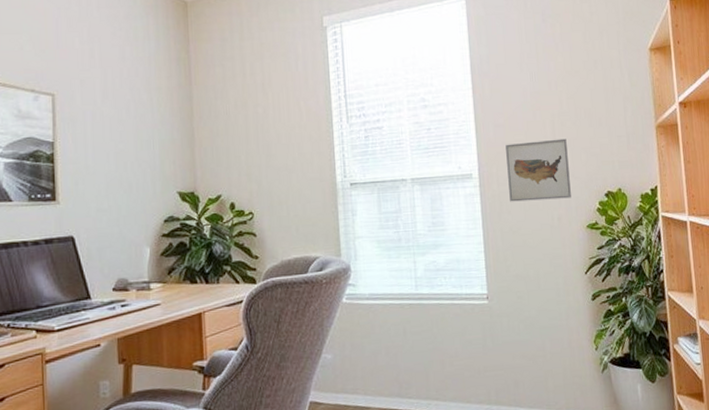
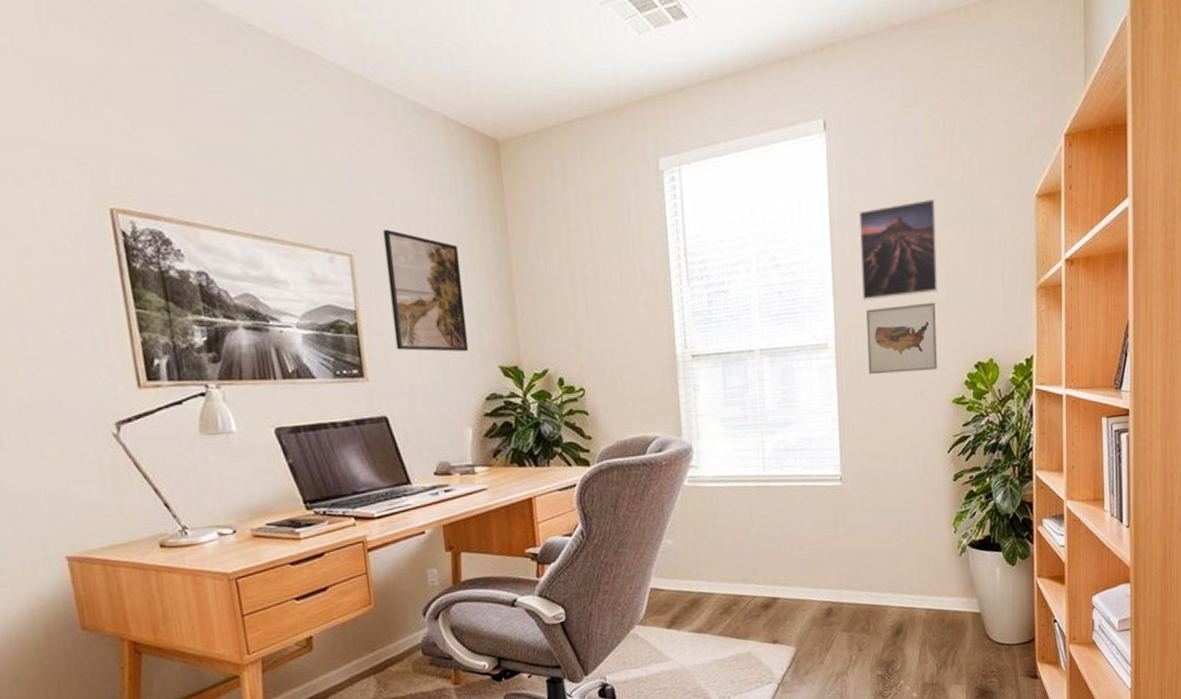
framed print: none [83,73,152,179] -> present [382,229,469,352]
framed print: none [495,50,568,137] -> present [858,198,937,301]

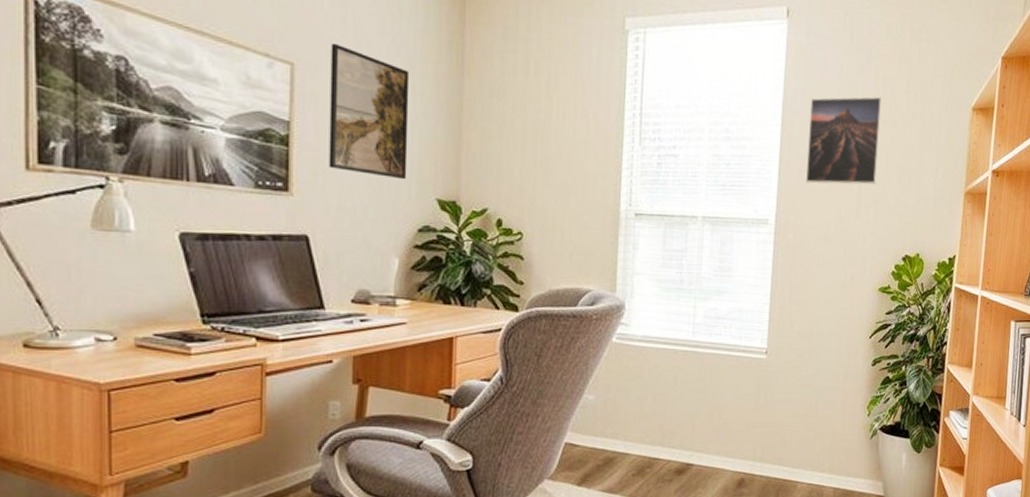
wall art: present [866,302,937,375] -> none [804,191,872,258]

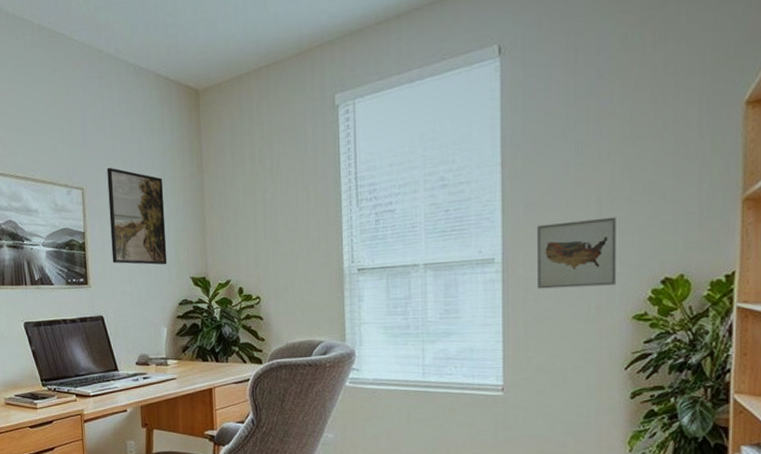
wall art: none [804,191,872,258] -> present [537,217,616,289]
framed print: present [805,96,882,185] -> none [532,112,620,217]

